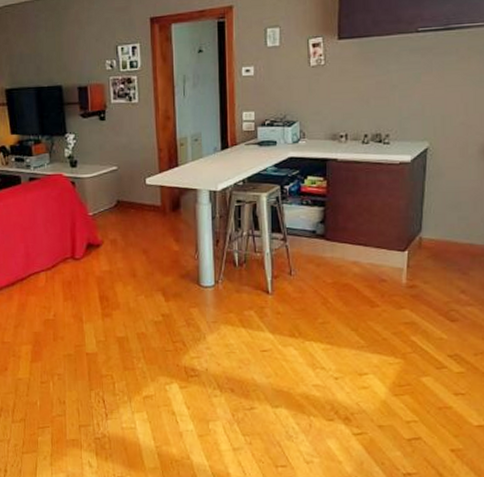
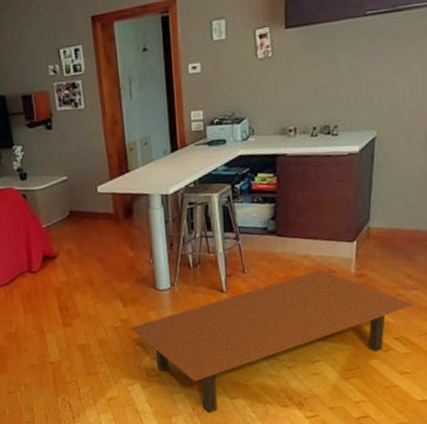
coffee table: none [170,277,470,420] -> present [130,269,415,413]

